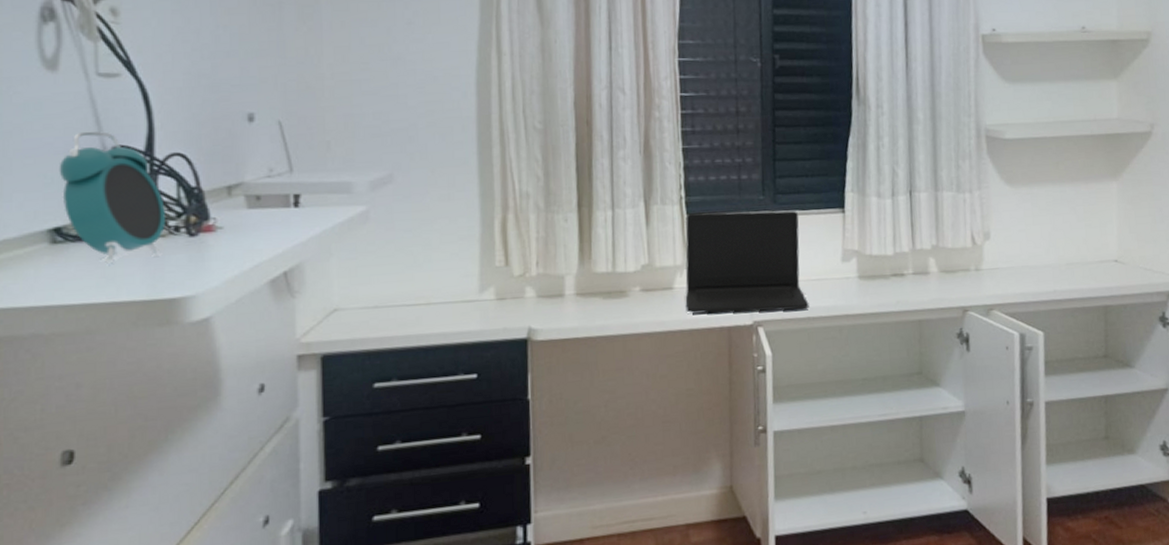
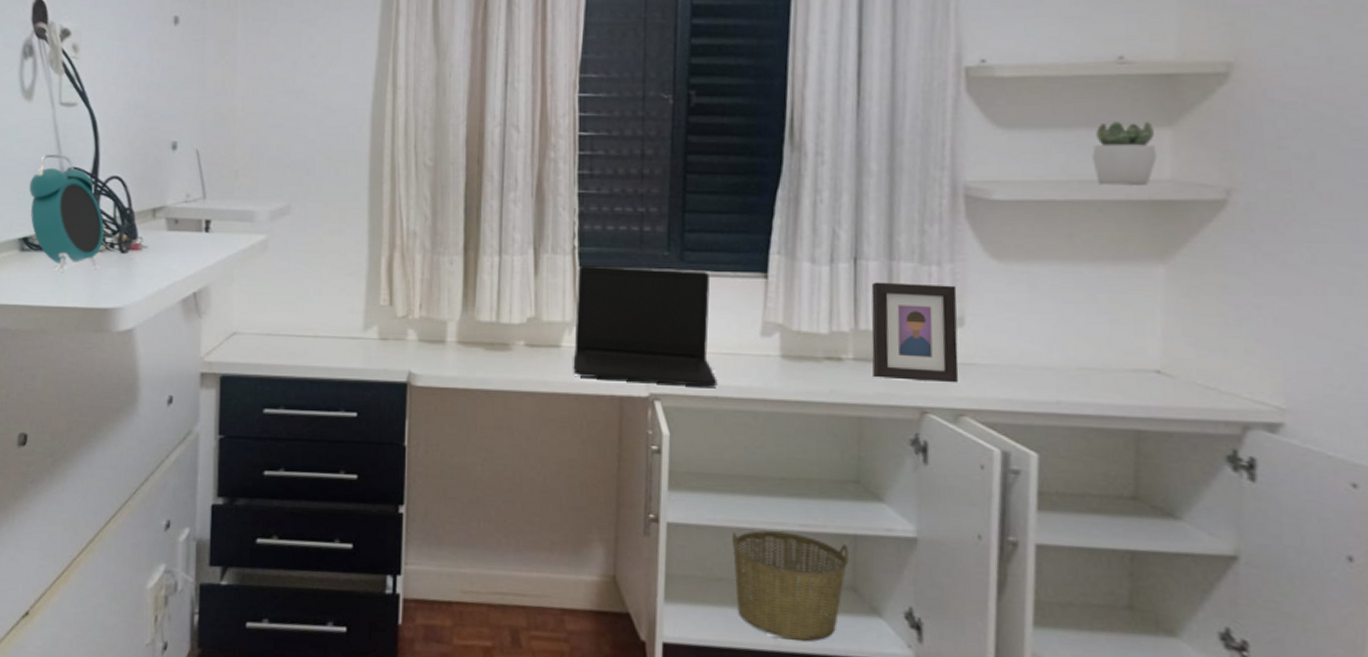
basket: none [827,423,917,512] -> present [732,530,849,641]
picture frame: none [923,208,988,287] -> present [871,282,959,383]
succulent plant: none [1068,75,1109,124] -> present [1092,121,1157,186]

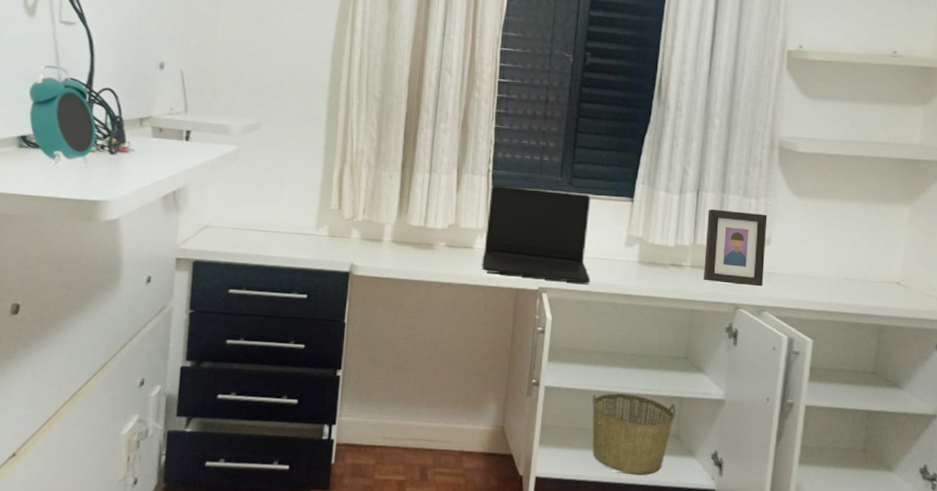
succulent plant: present [1092,121,1157,186] -> none [869,99,912,148]

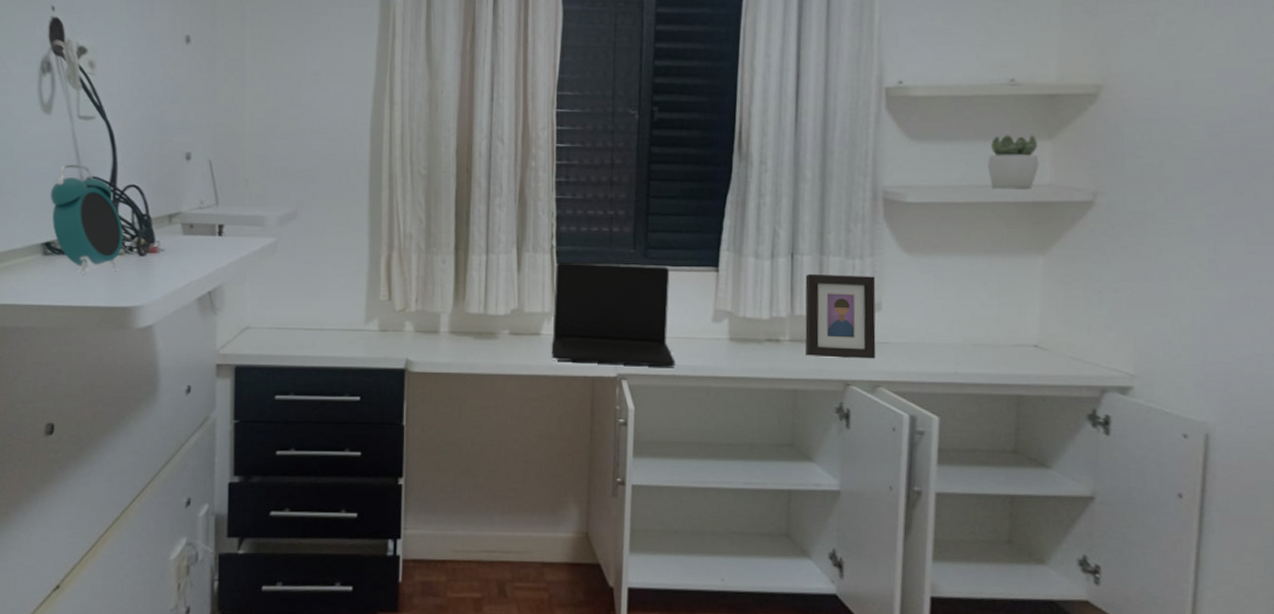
basket: present [592,393,676,475] -> none [687,489,784,581]
succulent plant: none [869,99,912,148] -> present [987,134,1040,190]

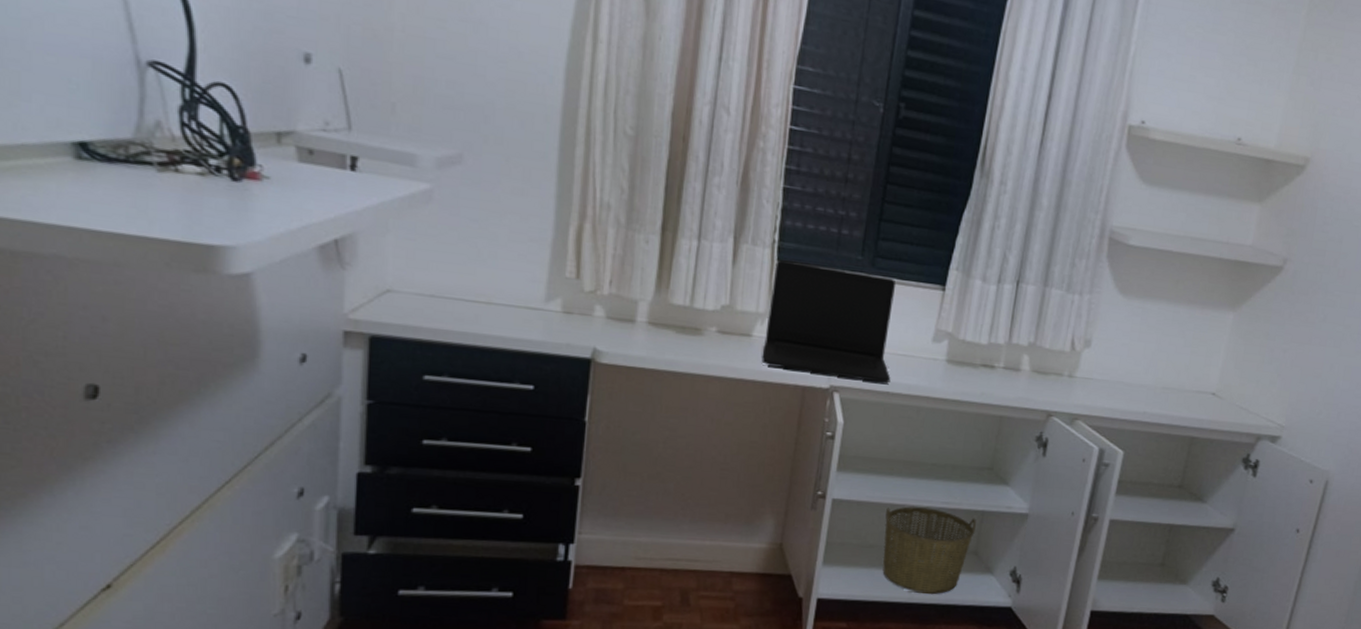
alarm clock: present [50,164,124,276] -> none [85,36,207,196]
basket: none [687,489,784,581] -> present [882,506,976,594]
picture frame: present [805,274,876,359] -> none [1016,303,1090,393]
succulent plant: present [987,134,1040,190] -> none [1203,192,1249,248]

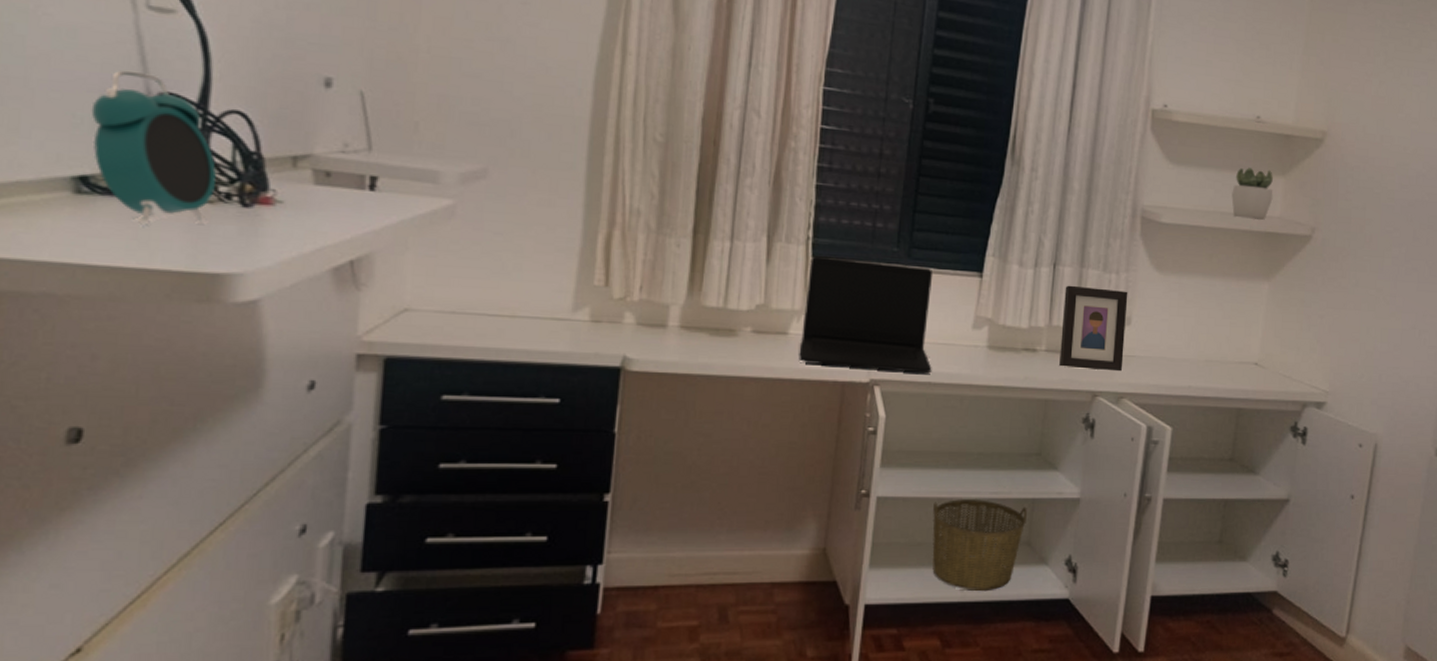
alarm clock: none [85,36,207,196] -> present [91,70,217,227]
picture frame: none [1016,303,1090,393] -> present [1059,285,1128,372]
succulent plant: none [1203,192,1249,248] -> present [1231,168,1273,220]

